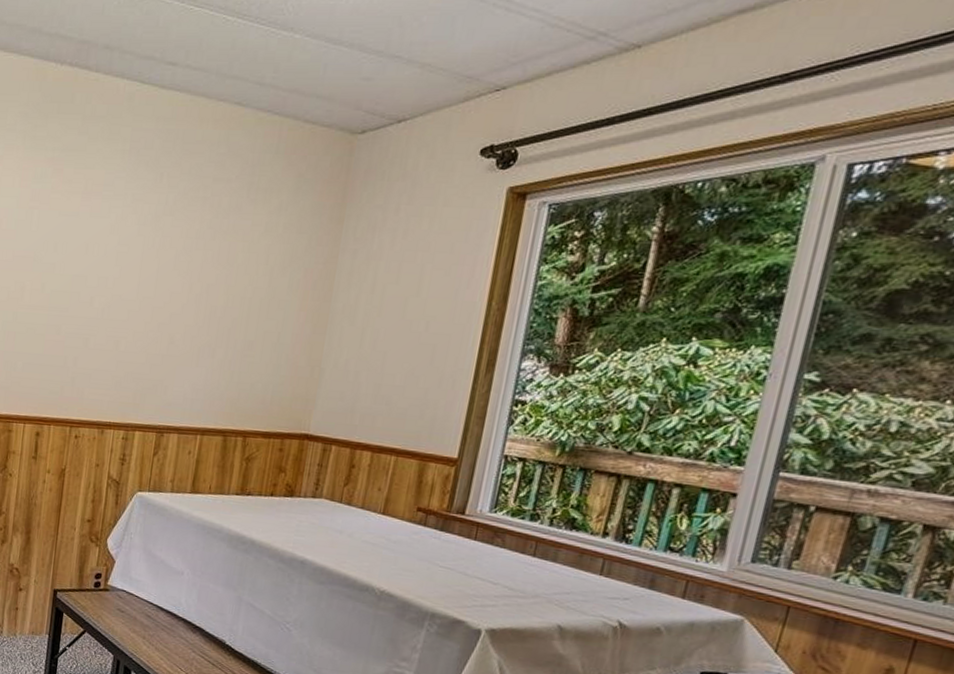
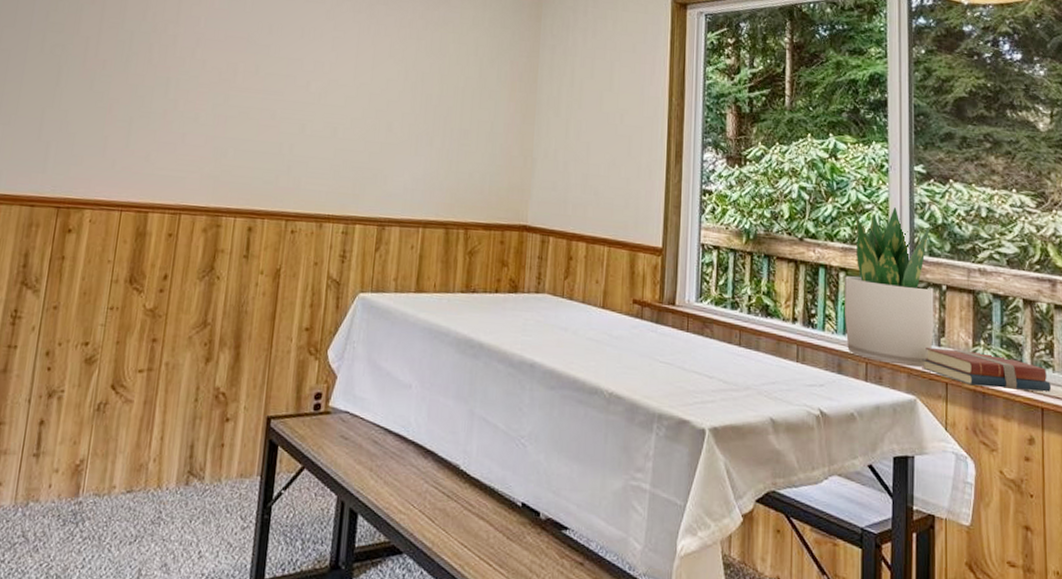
planter: none [666,420,816,589] -> present [845,207,934,367]
books: none [759,570,936,625] -> present [922,348,1051,393]

